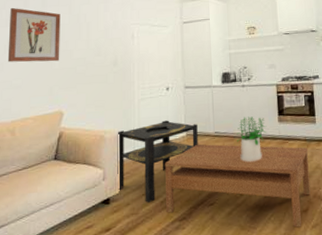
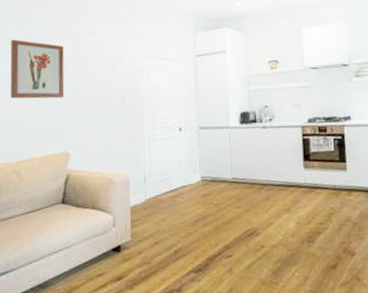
side table: present [117,120,198,203] -> none [127,164,214,252]
coffee table: present [165,144,311,228] -> none [179,190,340,285]
potted plant: present [237,116,267,162] -> none [257,161,291,212]

